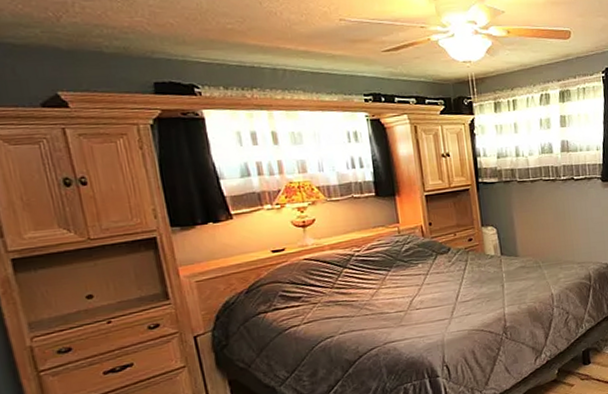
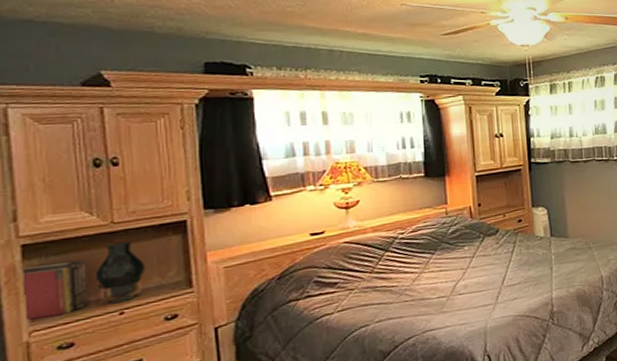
books: none [13,273,80,327] -> present [20,259,89,320]
vase: none [80,256,126,314] -> present [95,240,147,304]

